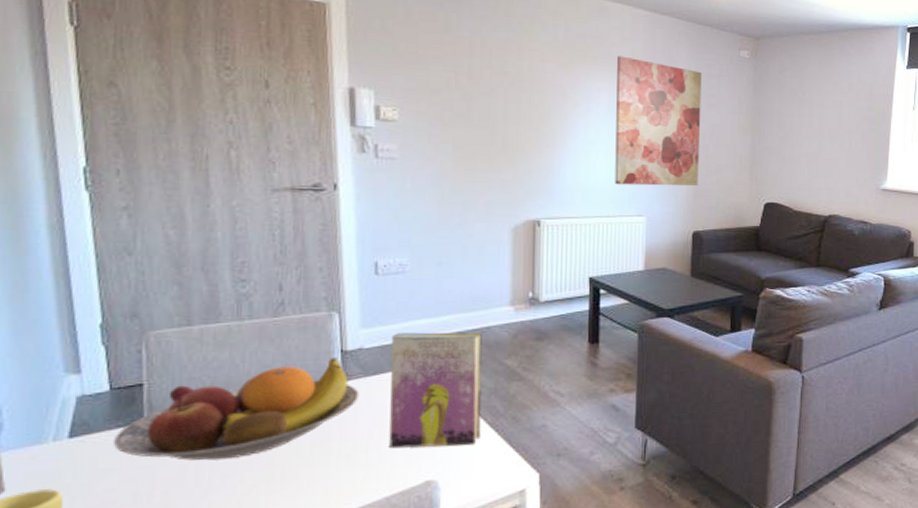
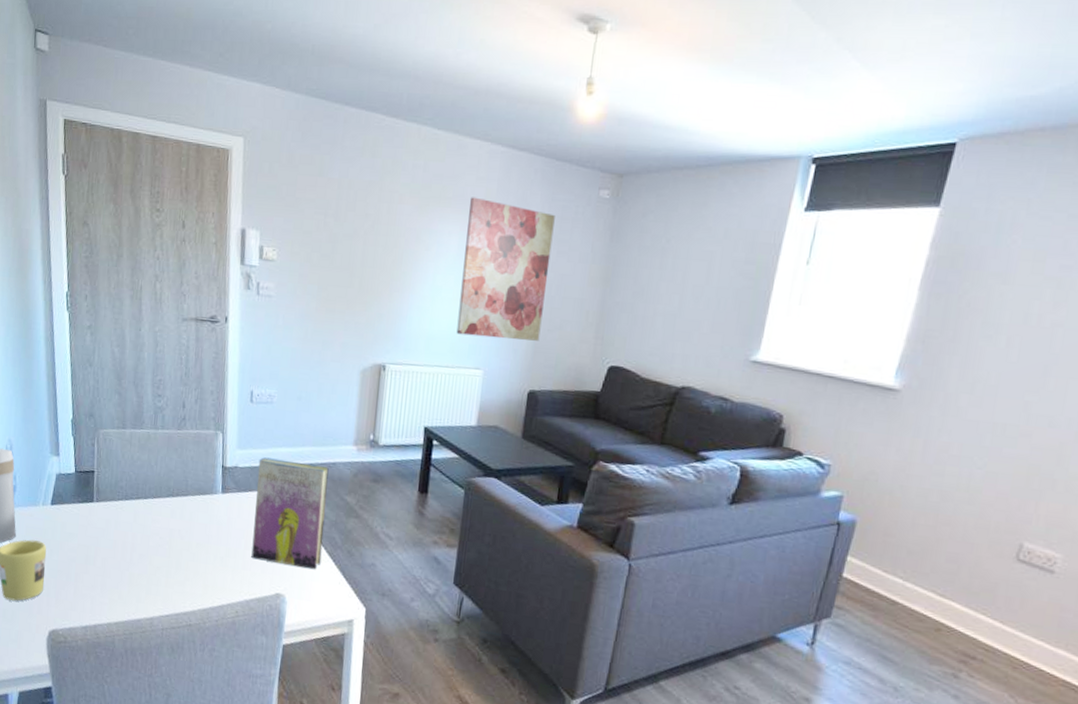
fruit bowl: present [112,358,359,461] -> none [75,471,233,543]

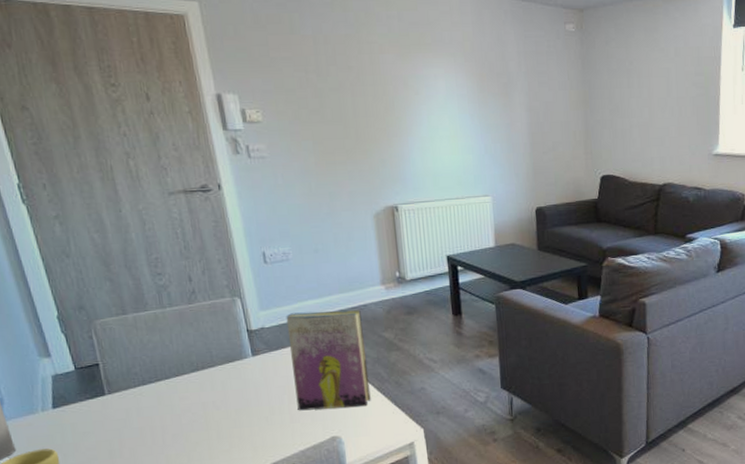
wall art: present [456,197,555,341] -> none [450,41,537,168]

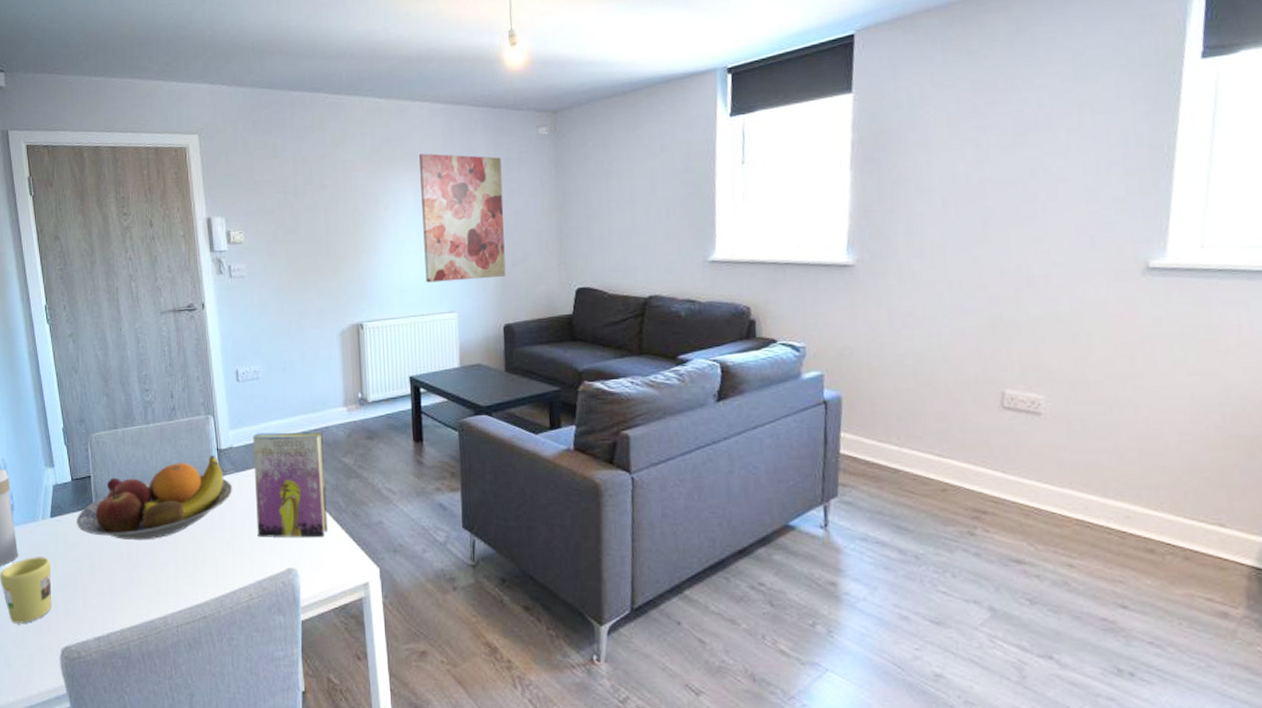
fruit bowl: none [85,336,268,424] -> present [76,455,233,541]
wall art: none [450,41,537,168] -> present [419,153,506,283]

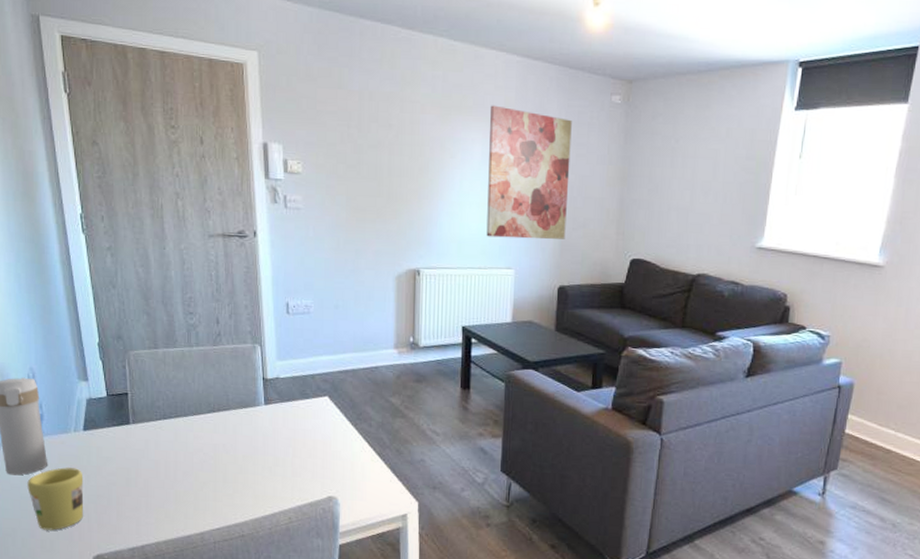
fruit bowl: present [76,455,233,541] -> none [111,384,277,460]
book: present [252,432,328,538] -> none [300,366,372,471]

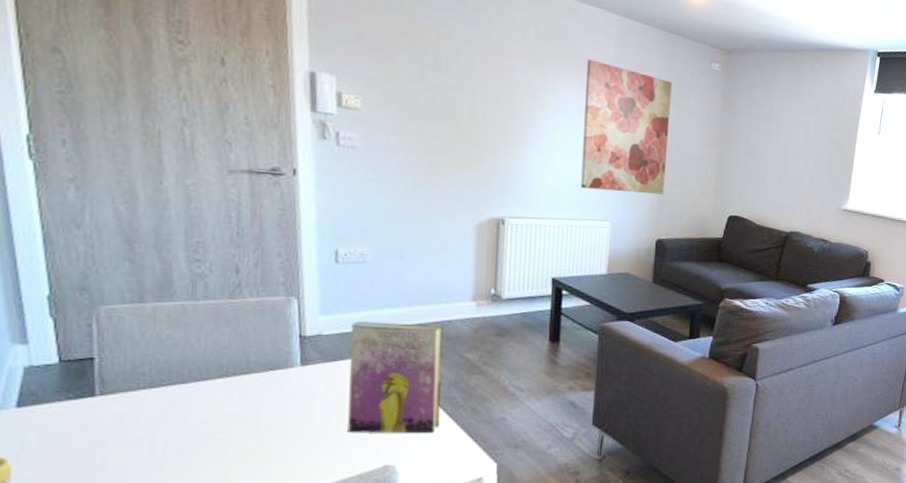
book: none [300,366,372,471] -> present [347,321,443,434]

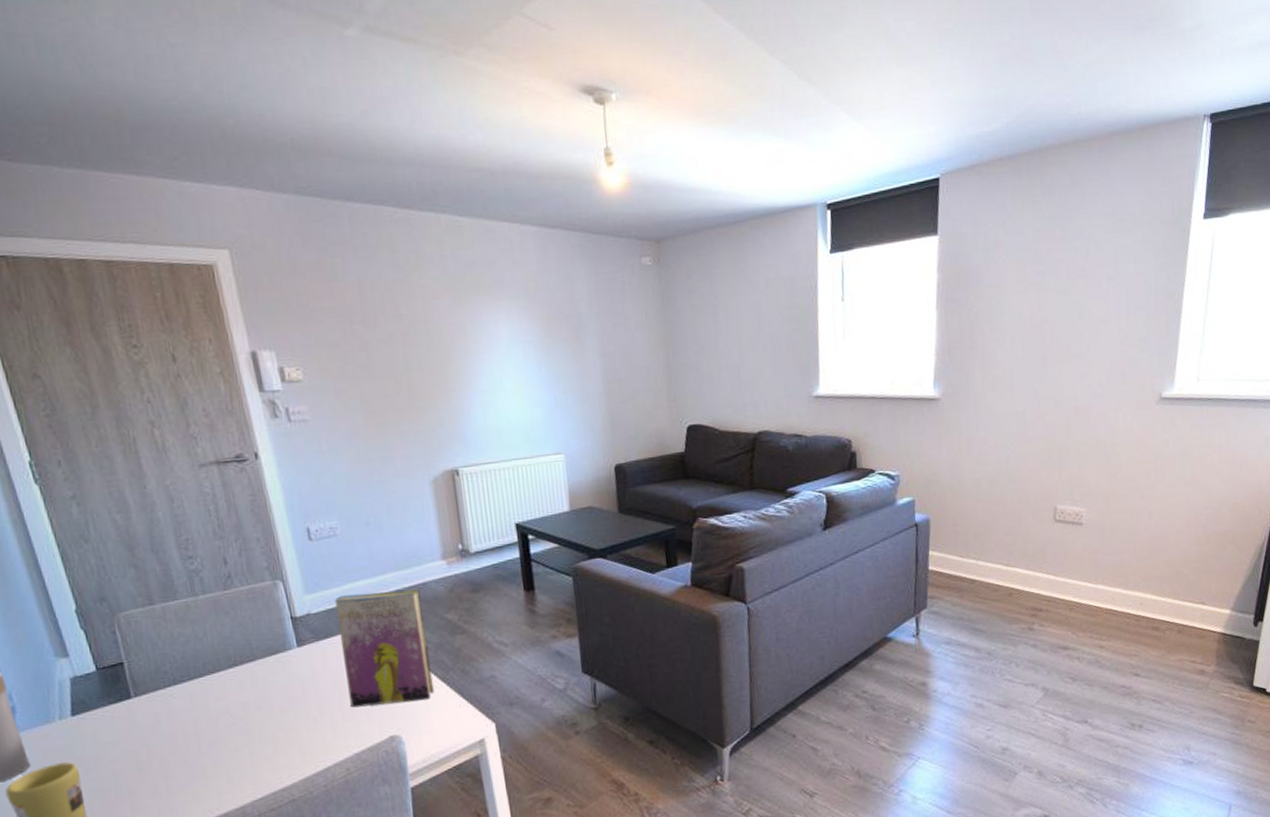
wall art: present [581,59,672,194] -> none [511,281,614,423]

